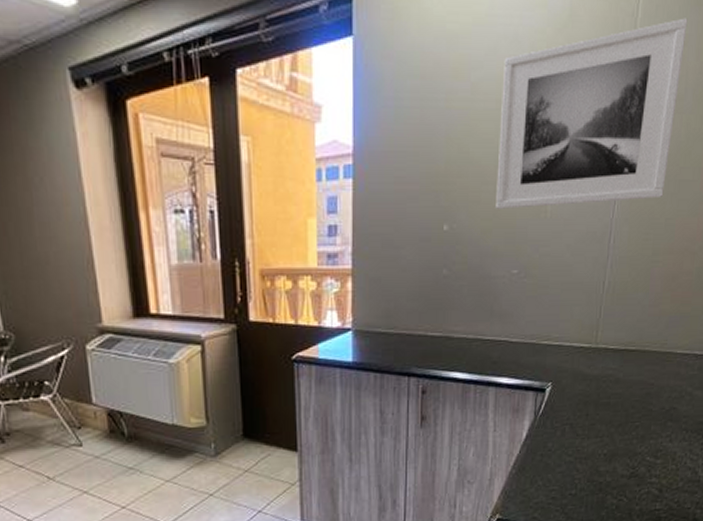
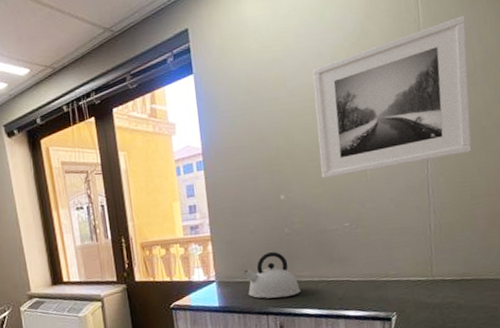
kettle: none [385,298,451,356] -> present [242,252,301,299]

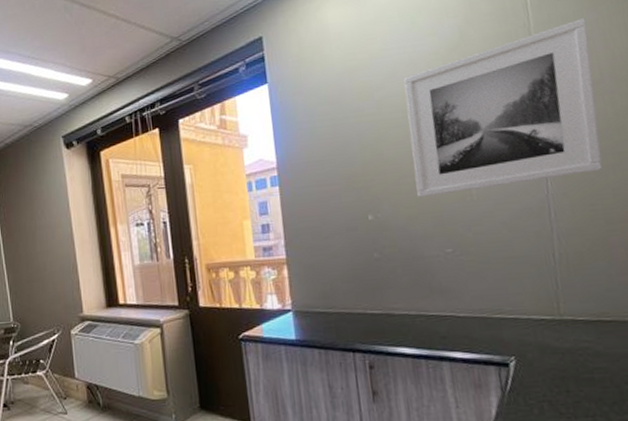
kettle: present [242,252,301,299] -> none [323,279,394,333]

